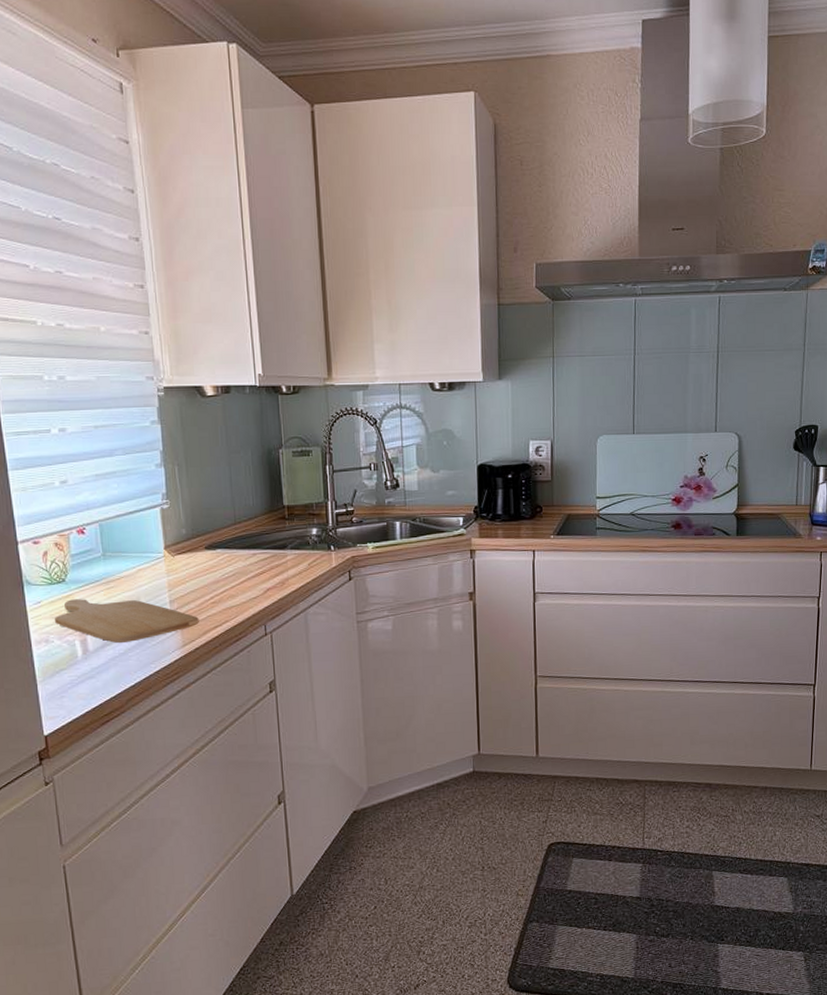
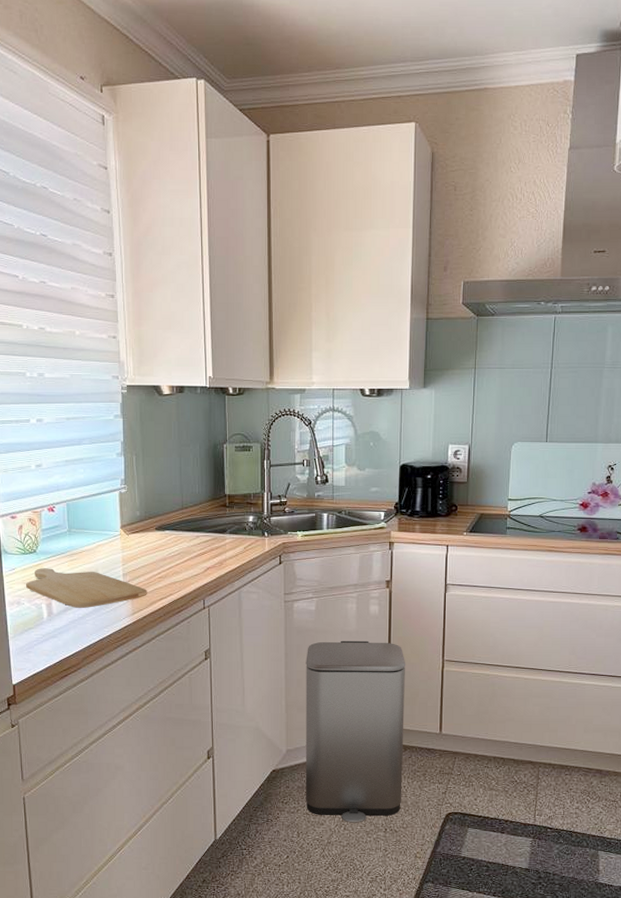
pedal bin: none [384,660,499,863] -> present [305,640,406,823]

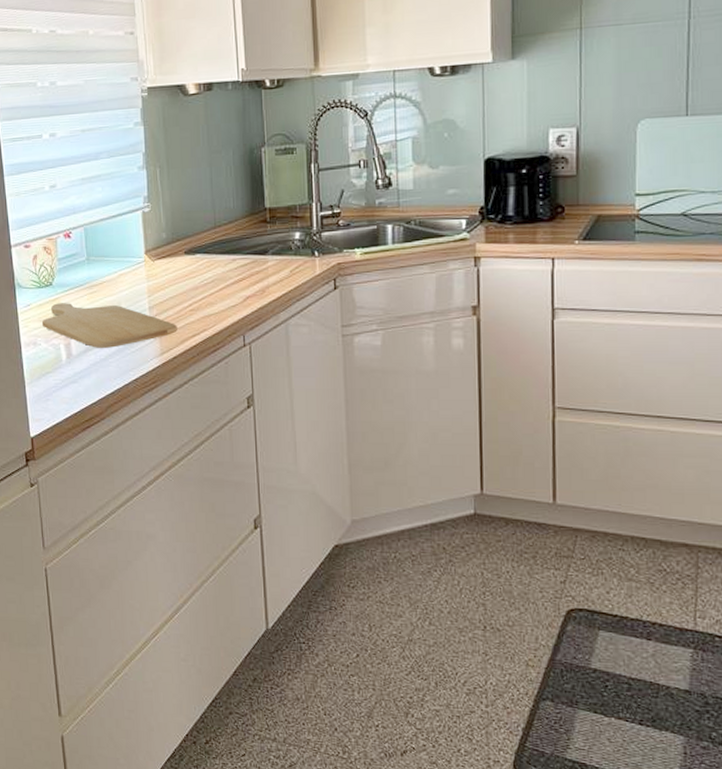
pedal bin: present [305,640,406,823] -> none [371,383,505,617]

